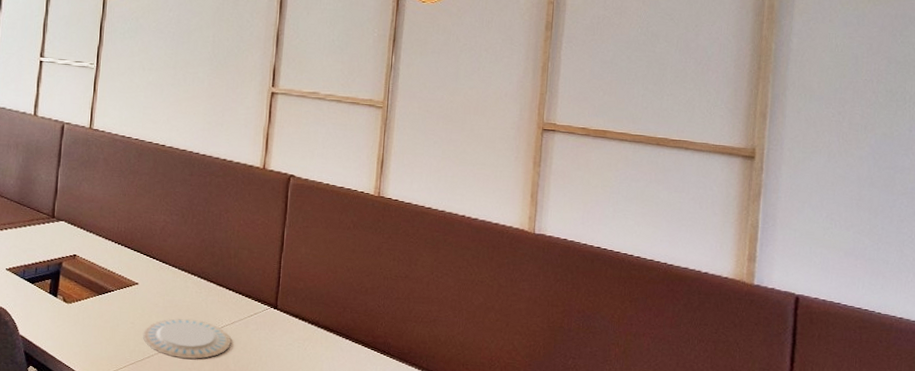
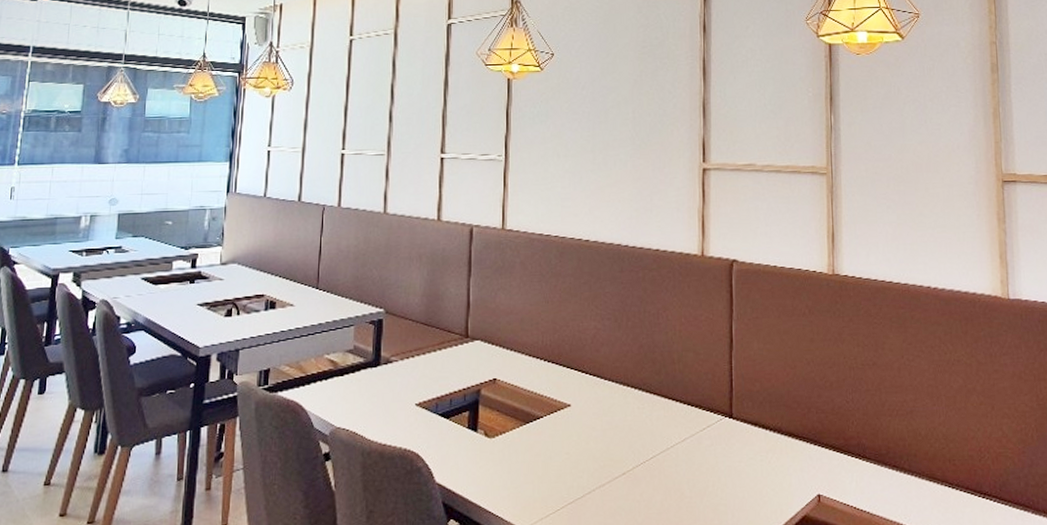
plate: present [142,318,231,359] -> none [580,440,684,489]

